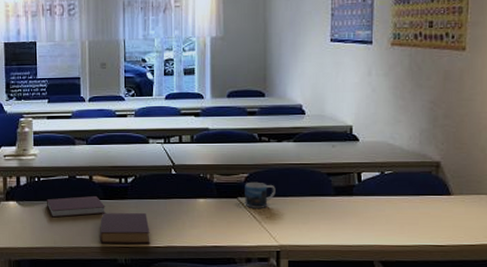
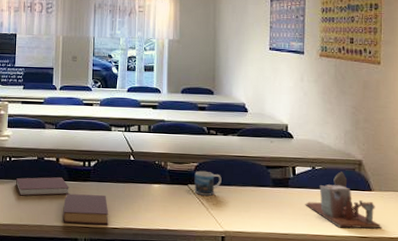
desk organizer: none [372,175,462,237] -> present [305,171,382,229]

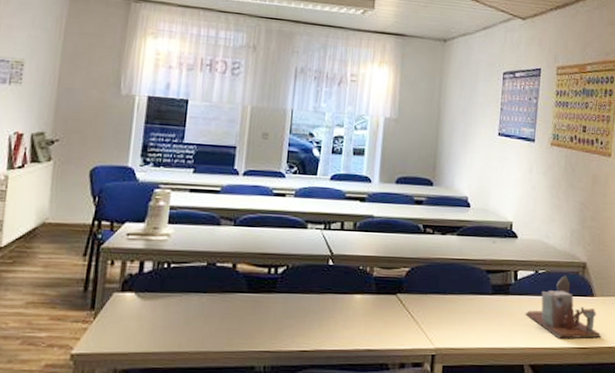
notebook: present [16,177,69,196] -> none [175,287,248,314]
book: present [63,193,109,225] -> none [236,309,298,348]
mug: present [194,170,222,196] -> none [403,277,436,307]

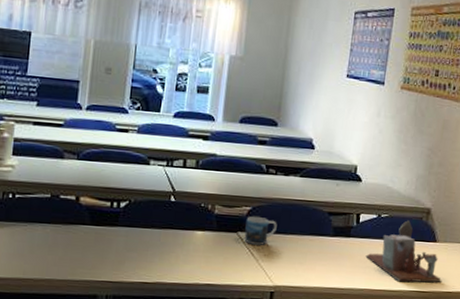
mug: none [403,277,436,307] -> present [244,216,277,245]

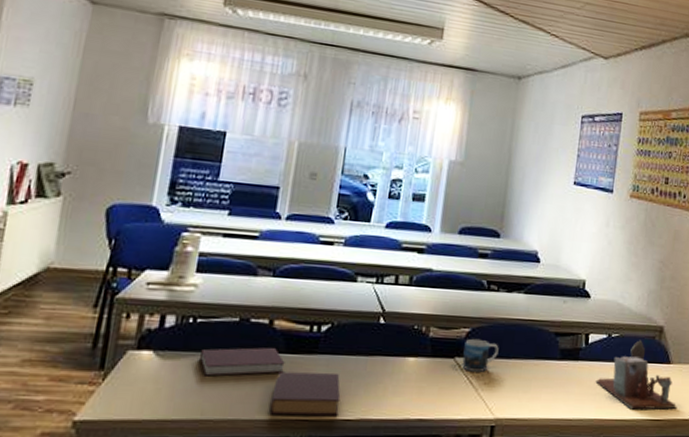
notebook: none [20,219,91,243] -> present [200,347,285,377]
book: none [80,240,139,279] -> present [270,371,341,416]

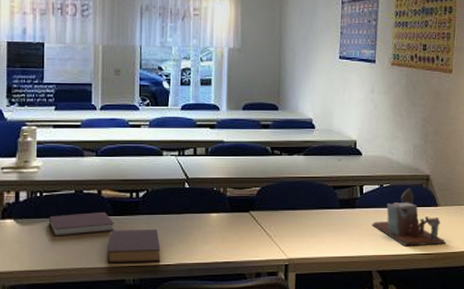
mug: present [462,338,499,372] -> none [256,195,286,222]

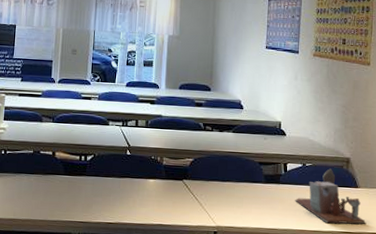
notebook: present [49,211,114,236] -> none [10,171,65,190]
book: present [107,228,161,264] -> none [57,188,104,220]

